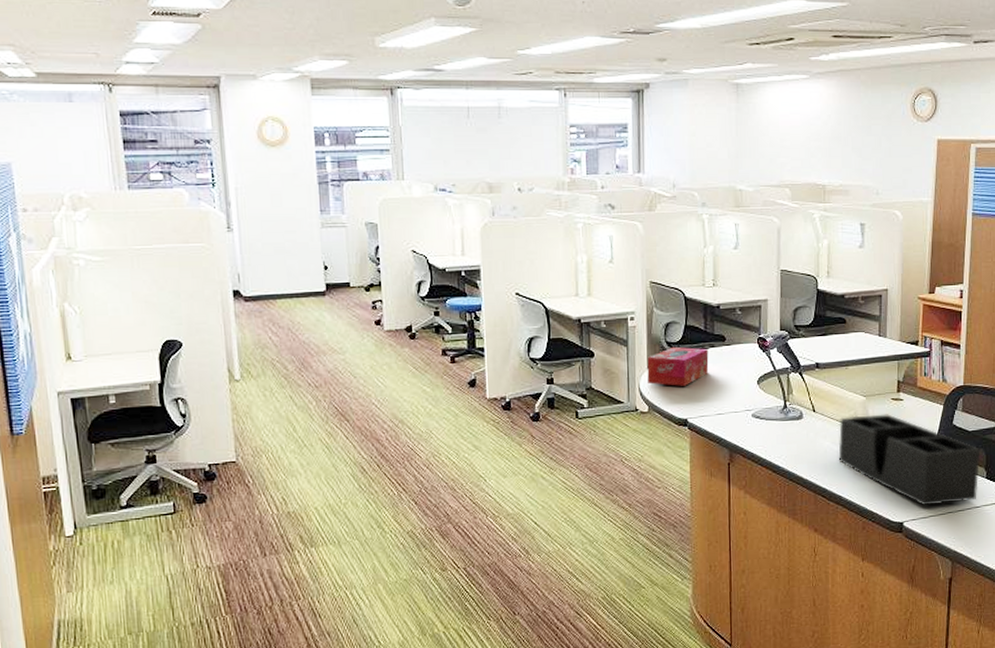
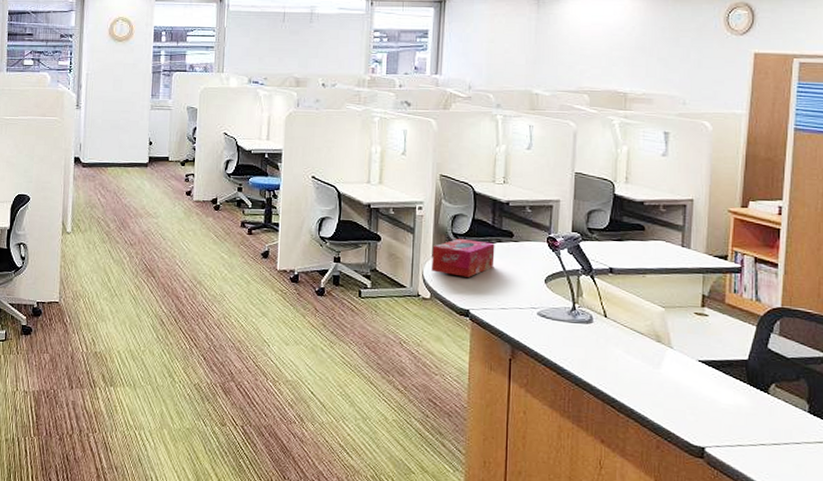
desk organizer: present [838,414,981,506] -> none [631,326,802,436]

